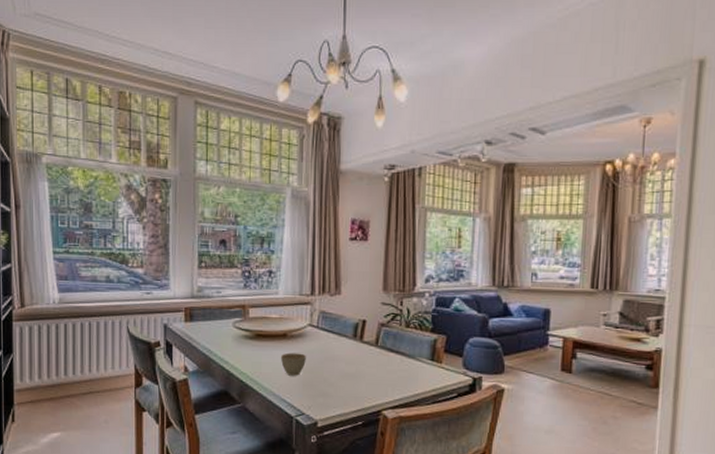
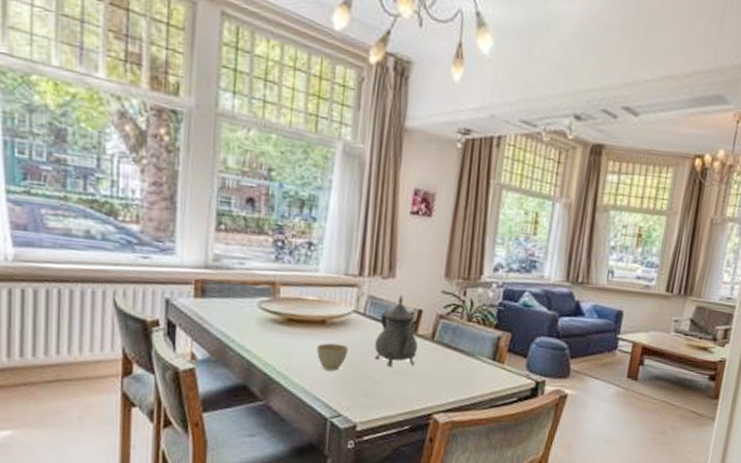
teapot: none [328,308,365,370] -> present [375,294,419,367]

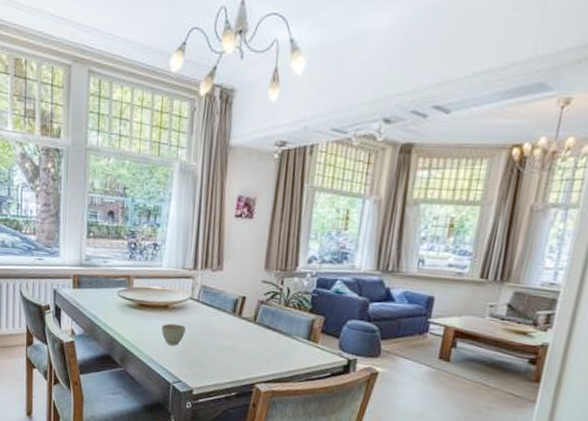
teapot: present [375,294,419,367] -> none [207,284,243,343]

